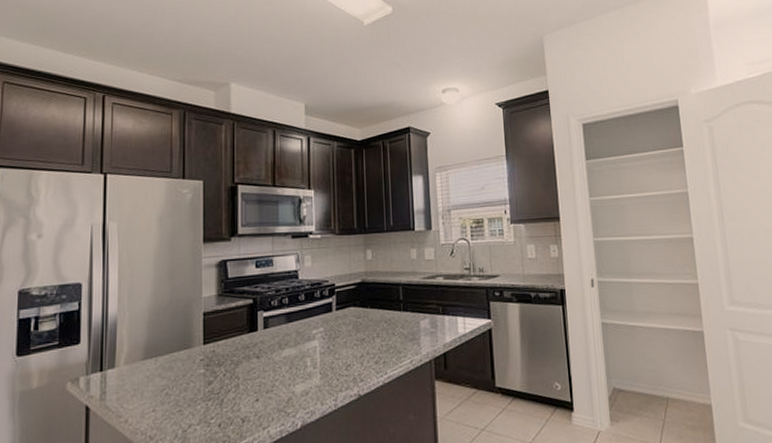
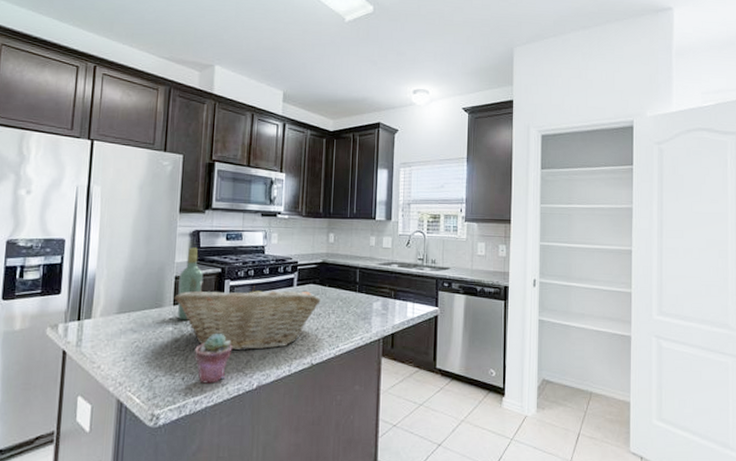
fruit basket: none [203,314,363,389] -> present [174,285,321,351]
wine bottle: none [208,279,234,360] -> present [178,247,204,320]
potted succulent: none [230,371,271,429] -> present [194,334,233,384]

